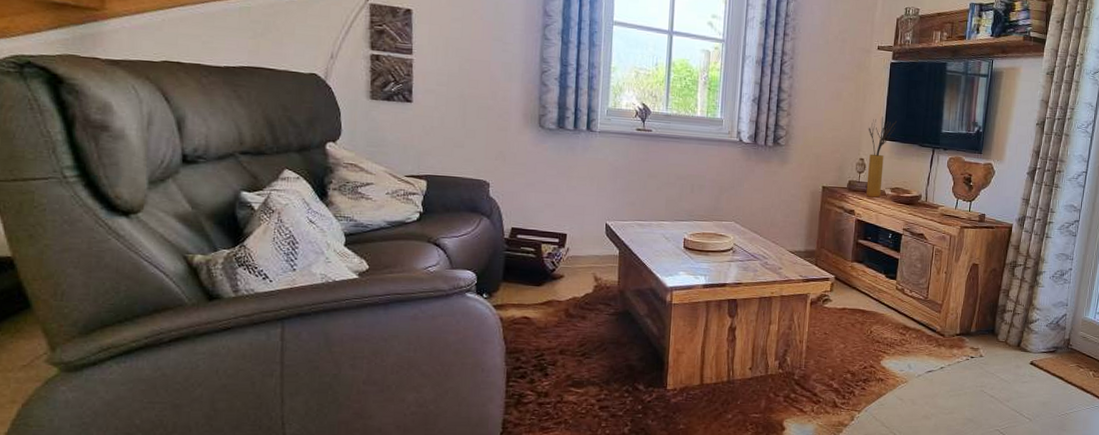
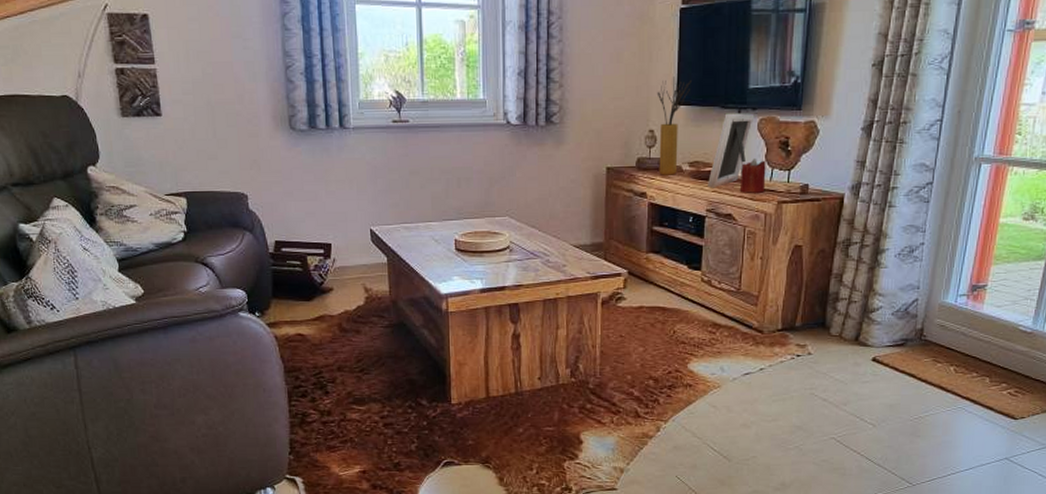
picture frame: none [905,151,946,211] -> present [708,113,755,188]
candle: none [930,190,953,219] -> present [739,159,766,194]

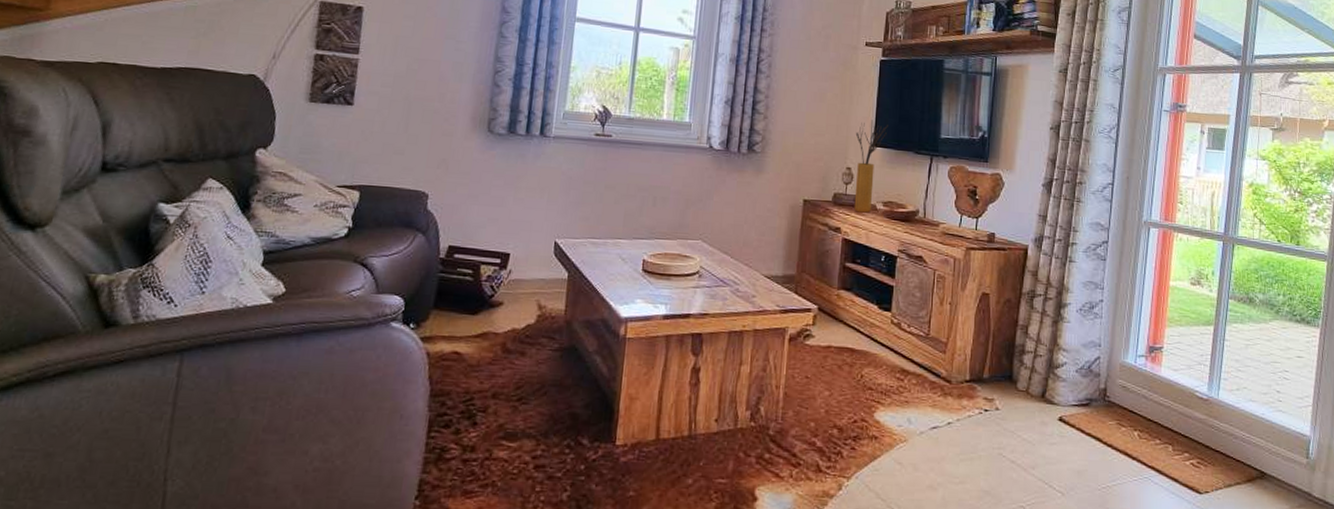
picture frame: present [708,113,755,188] -> none [900,159,946,229]
candle: present [739,159,766,194] -> none [930,204,956,239]

